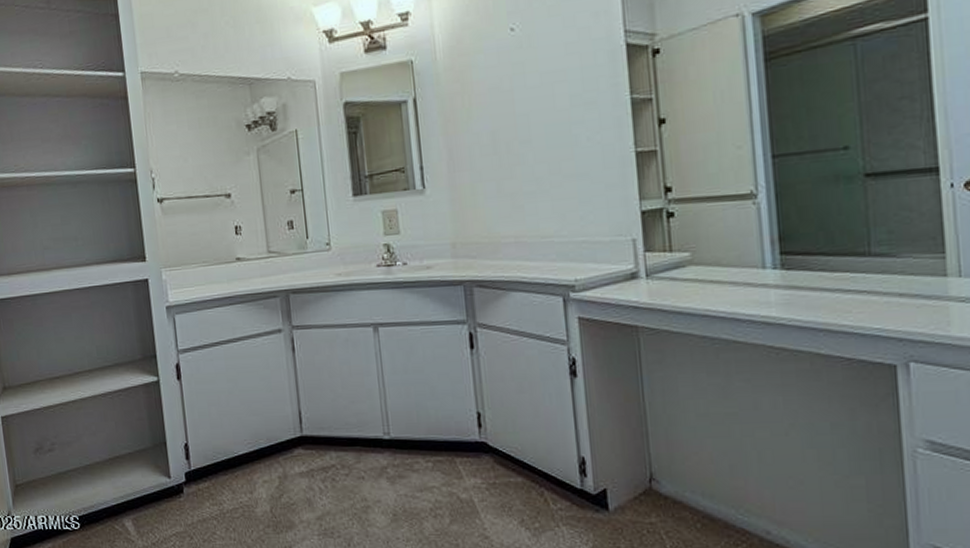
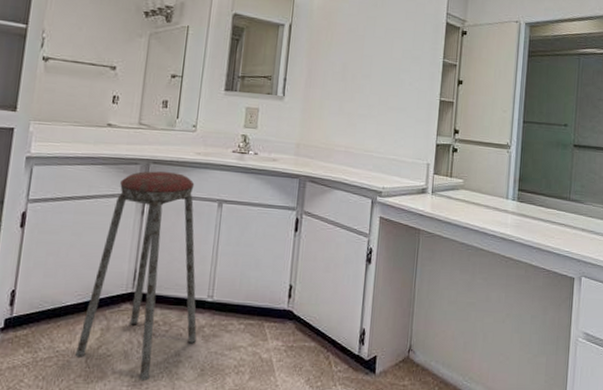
music stool: none [258,300,381,528] -> present [75,171,197,380]

